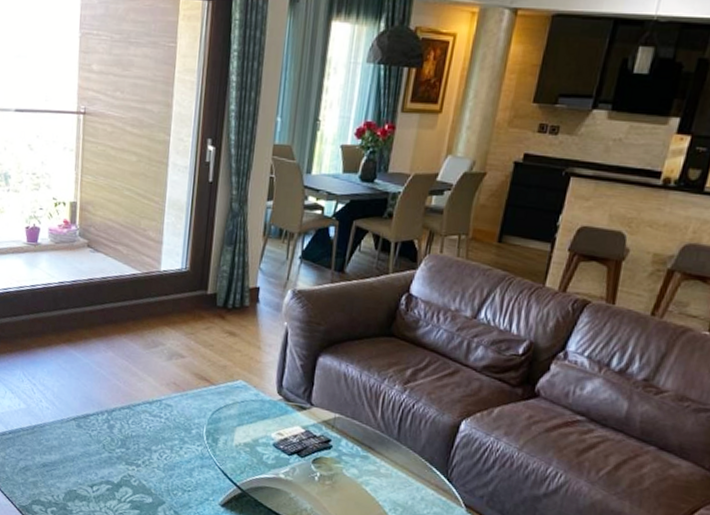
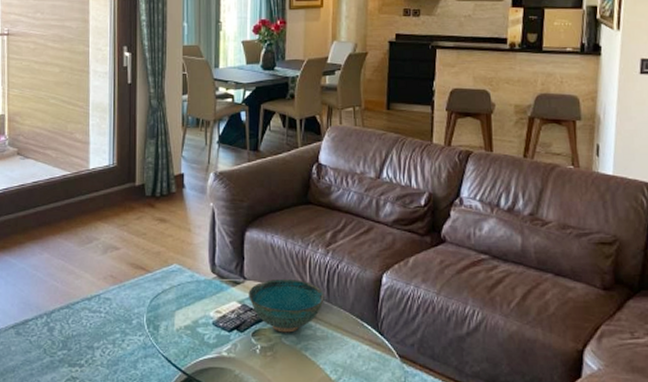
bowl: none [313,409,395,466] -> present [248,278,324,333]

